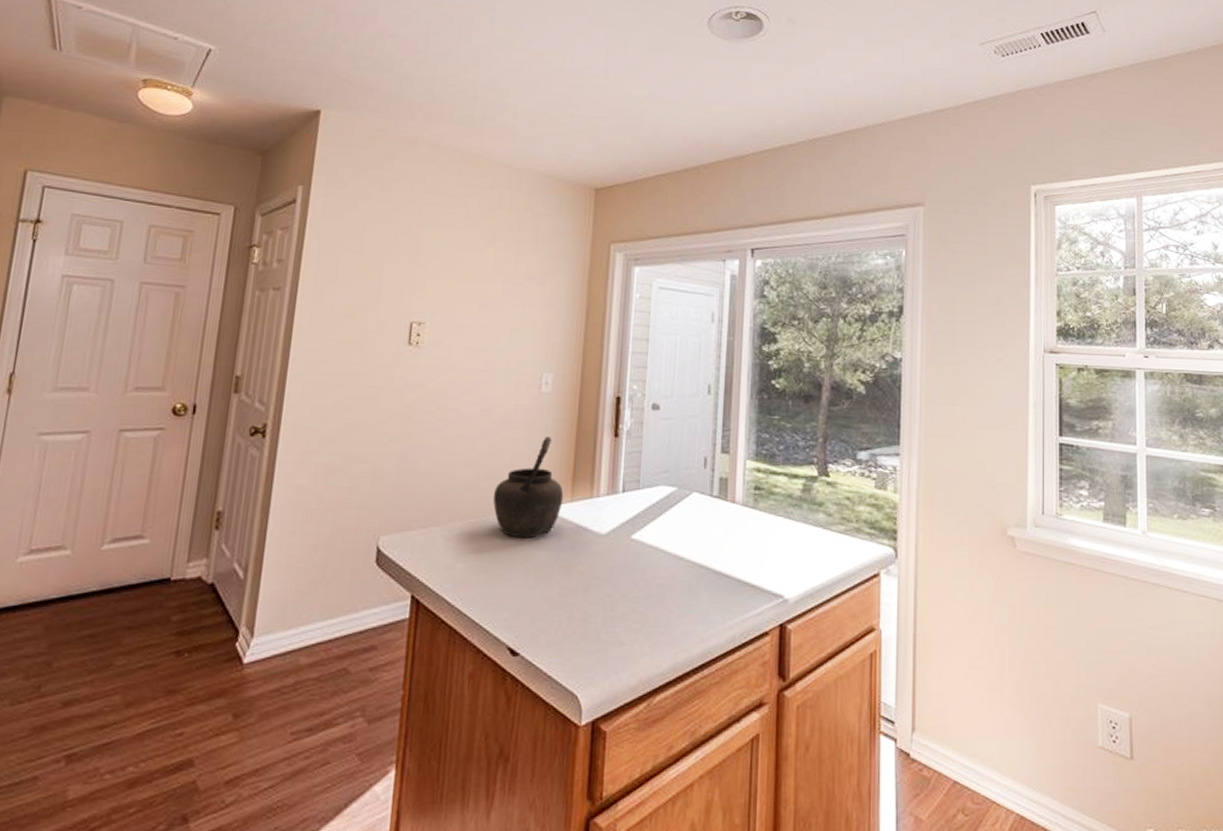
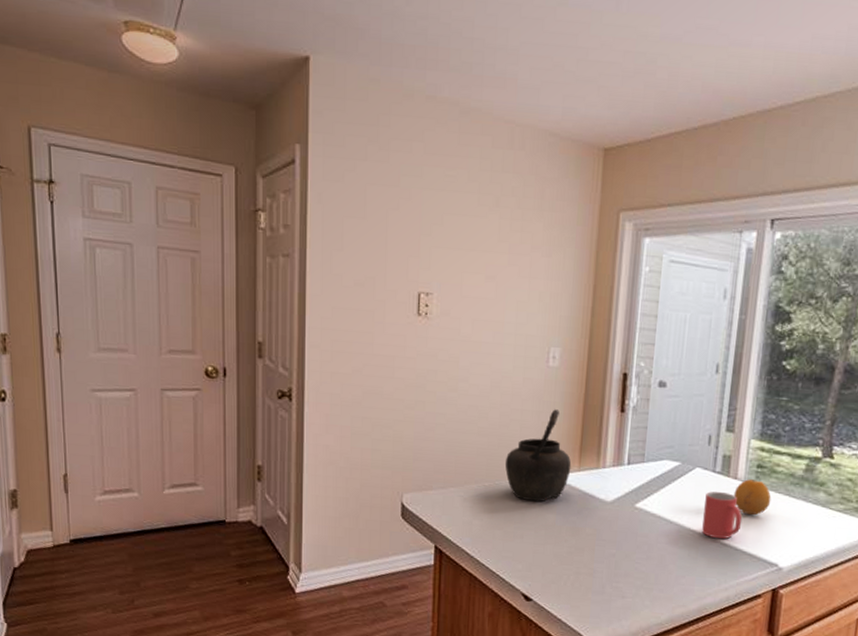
mug: none [702,517,743,570] -> present [702,491,742,539]
fruit: none [732,503,771,542] -> present [733,479,771,516]

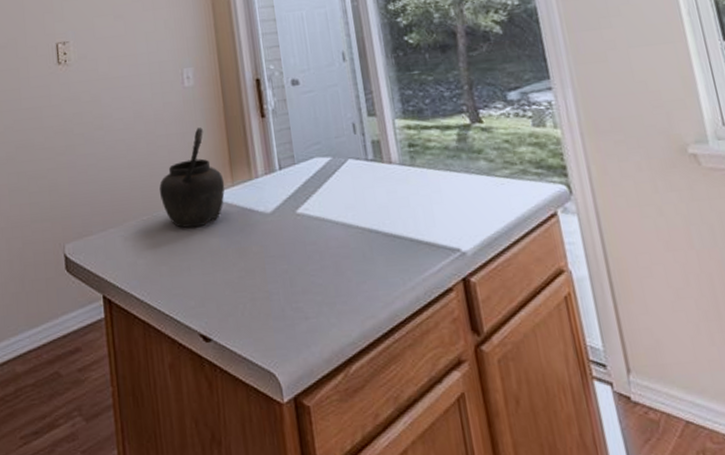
mug: present [702,491,742,539] -> none [364,179,410,232]
fruit: present [733,479,771,516] -> none [392,160,433,200]

